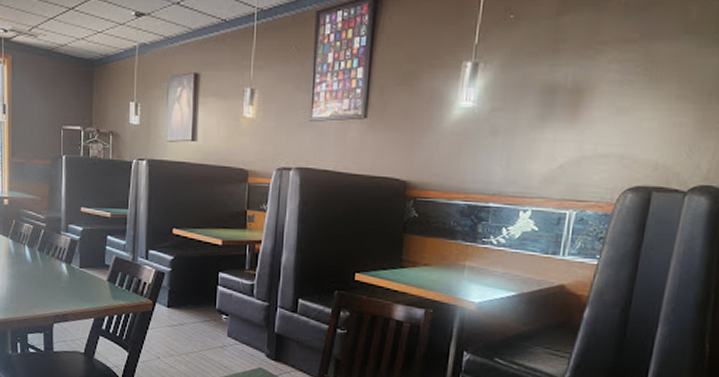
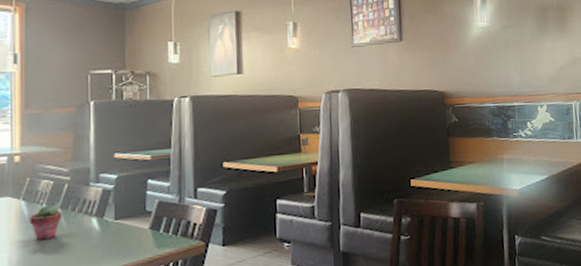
potted succulent: none [15,246,39,276] -> present [29,204,62,241]

